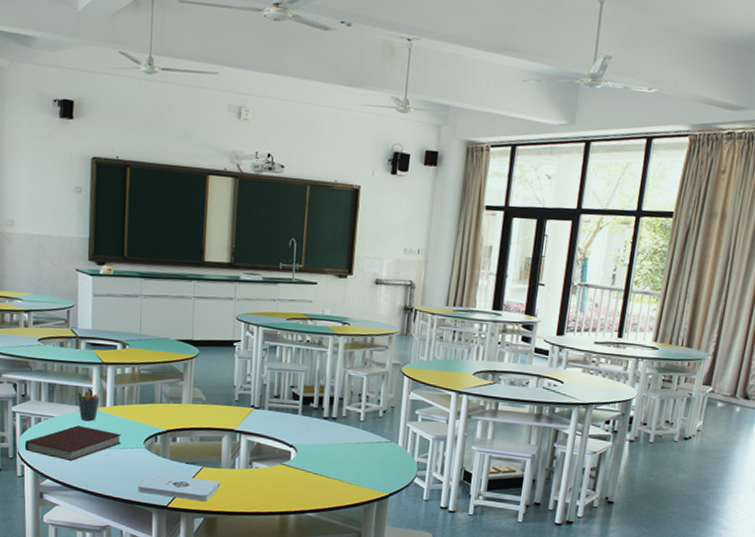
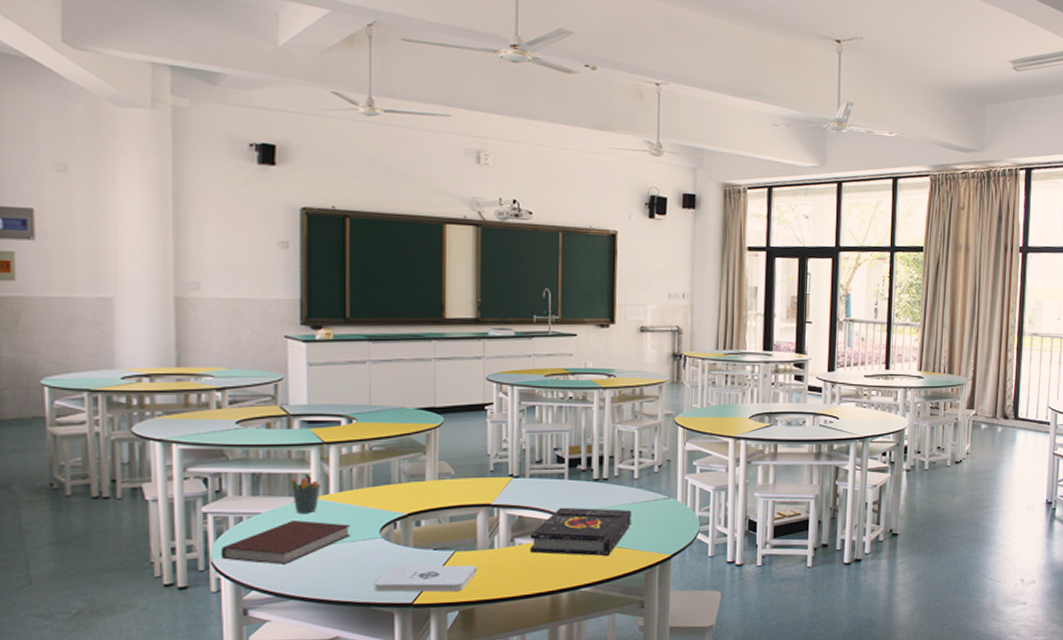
book: none [265,439,356,487] -> present [530,507,631,556]

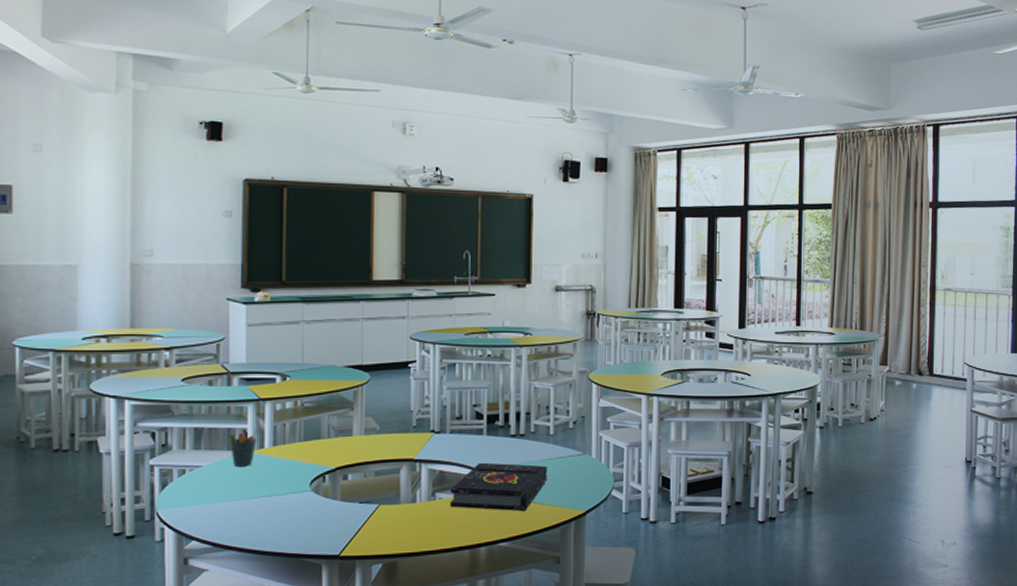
notebook: present [220,520,350,565] -> none [164,473,282,516]
notepad: present [373,565,477,592] -> none [303,518,400,545]

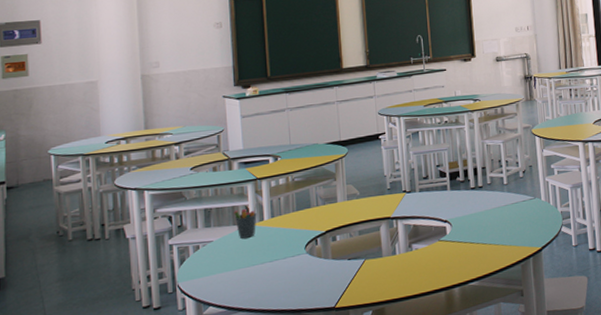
book: present [450,462,547,511] -> none [424,211,505,256]

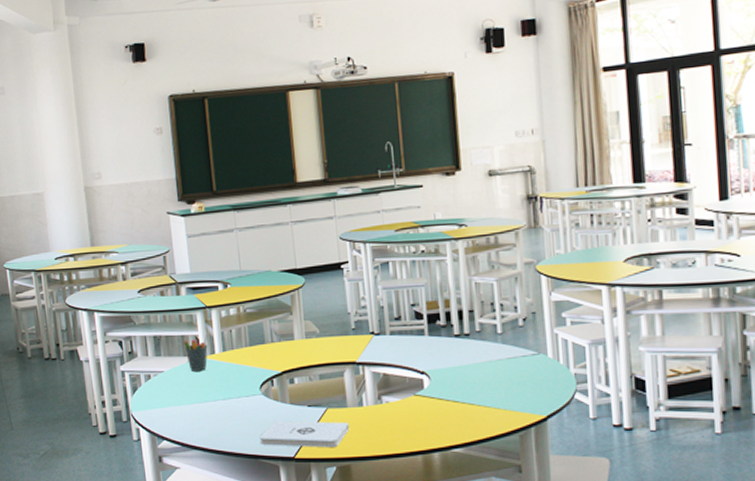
notepad: none [303,270,384,300] -> present [259,421,349,448]

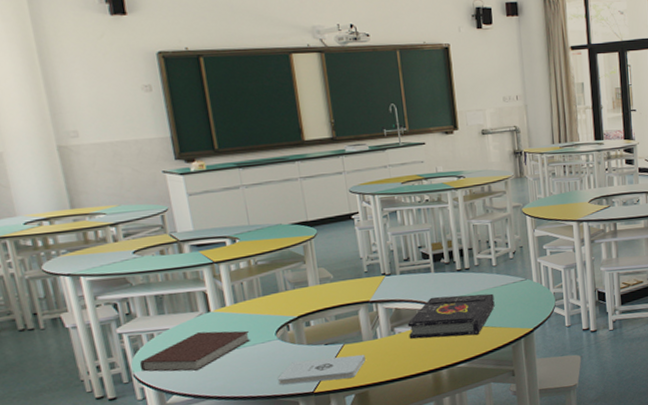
notebook: none [137,378,235,418] -> present [139,330,250,372]
pen holder: present [184,333,208,371] -> none [190,287,218,326]
book: none [396,364,499,415] -> present [407,293,495,339]

